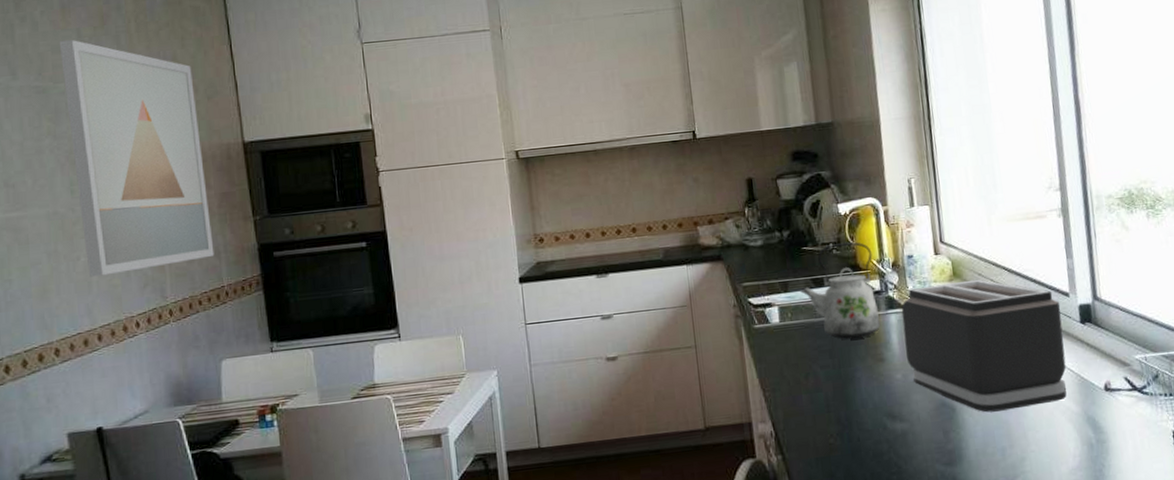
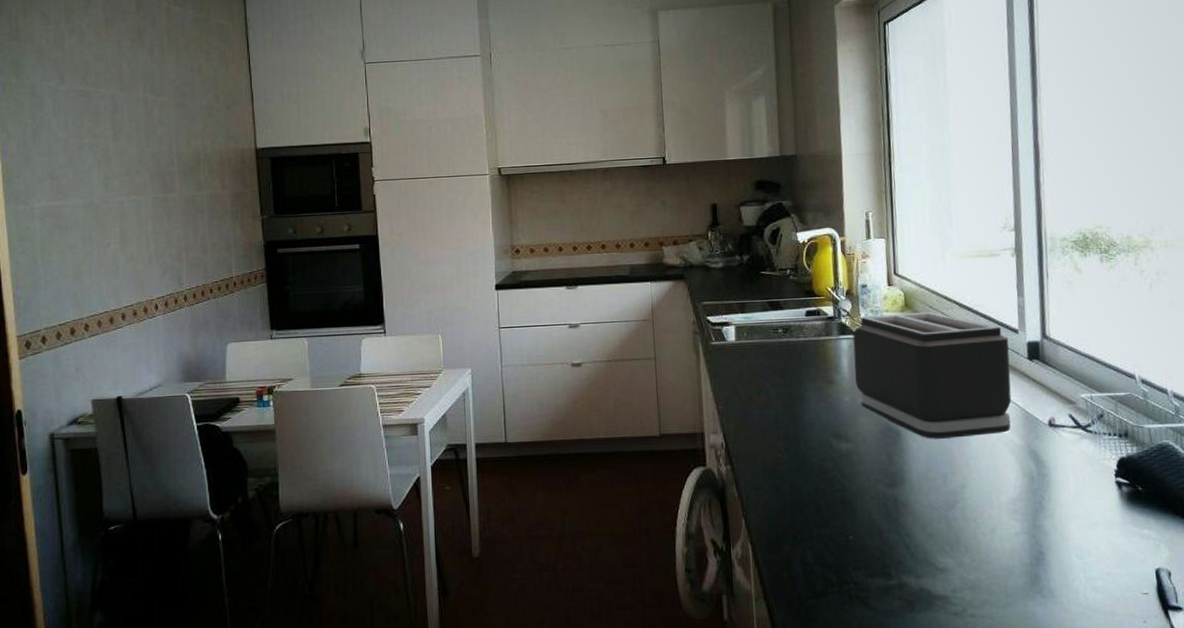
wall art: present [59,40,215,277] -> none [101,50,226,262]
kettle: present [800,242,881,339] -> none [757,269,832,360]

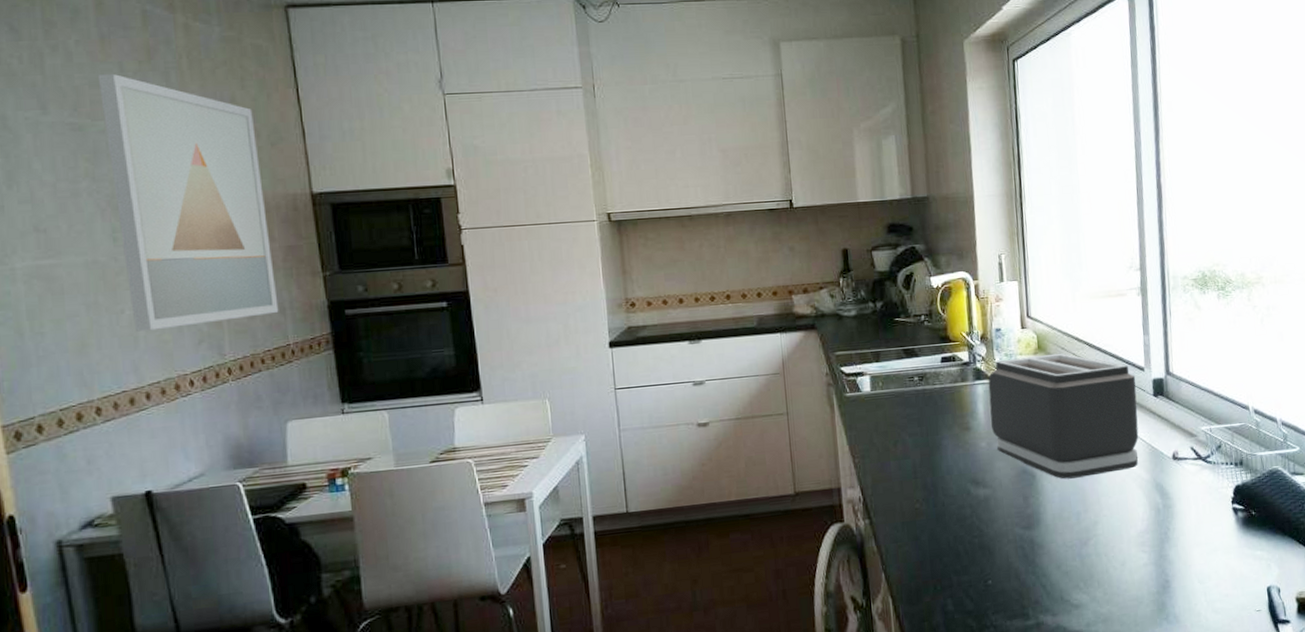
wall art: none [101,50,226,262] -> present [97,74,279,332]

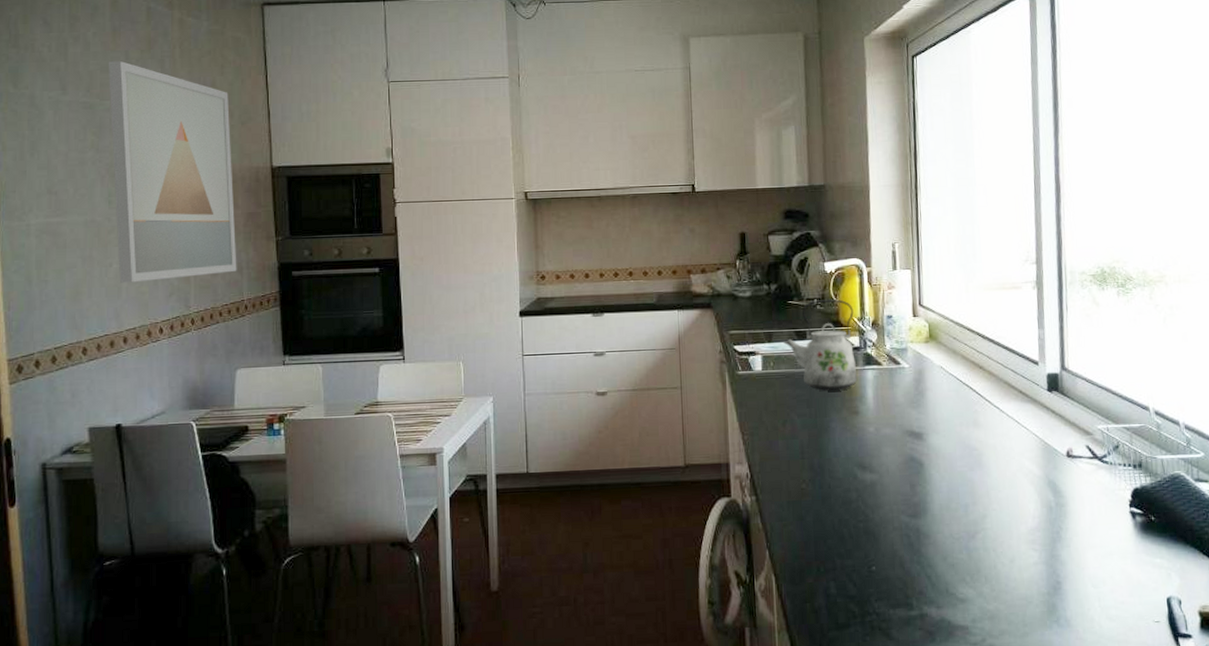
kettle: none [892,314,968,408] -> present [783,299,858,390]
toaster: present [988,353,1139,479] -> none [878,342,1032,470]

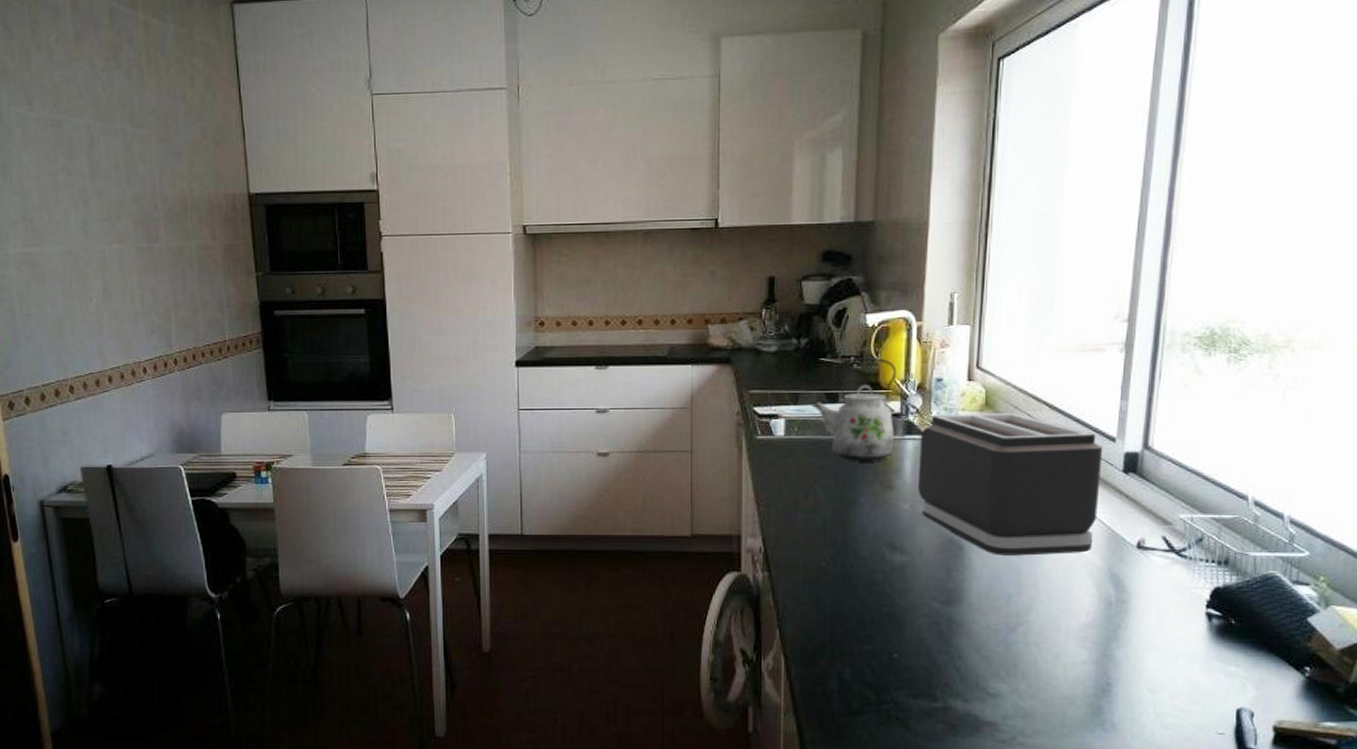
wall art: present [108,61,237,283] -> none [73,72,218,319]
toaster: none [878,342,1032,470] -> present [917,412,1103,556]

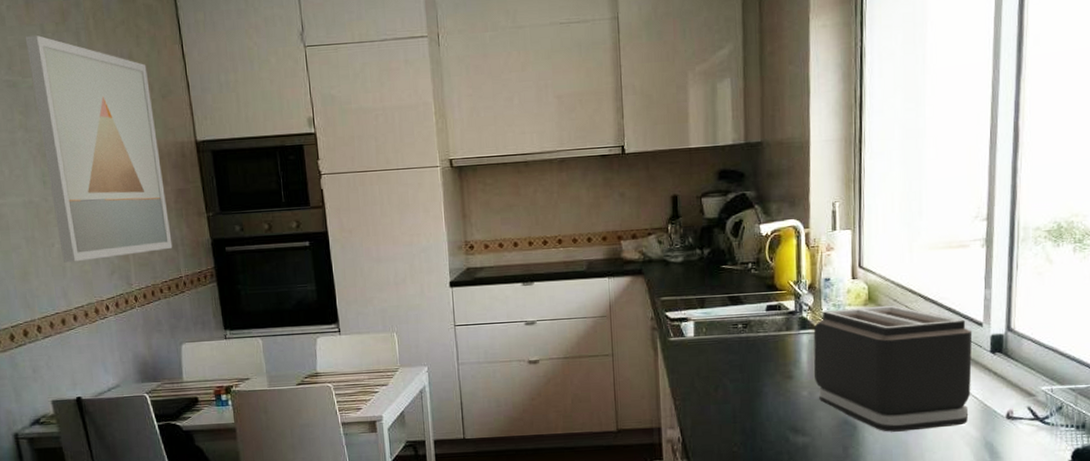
wall art: none [73,72,218,319] -> present [25,35,173,263]
kettle: present [811,358,897,461] -> none [716,263,792,356]

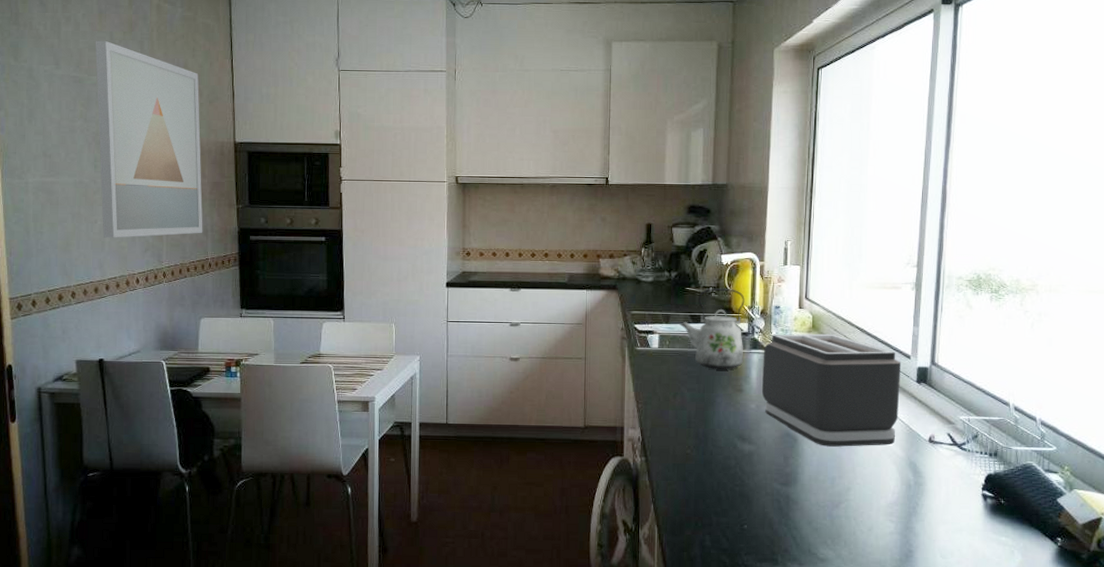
kettle: none [716,263,792,356] -> present [679,288,745,369]

